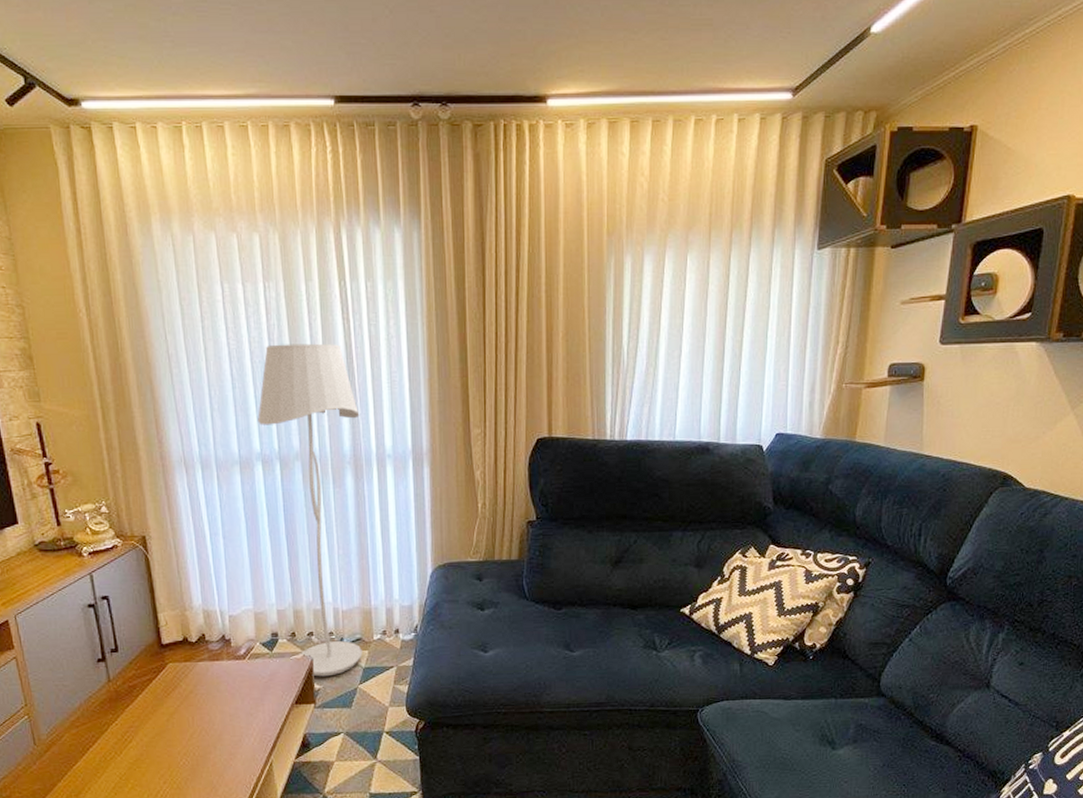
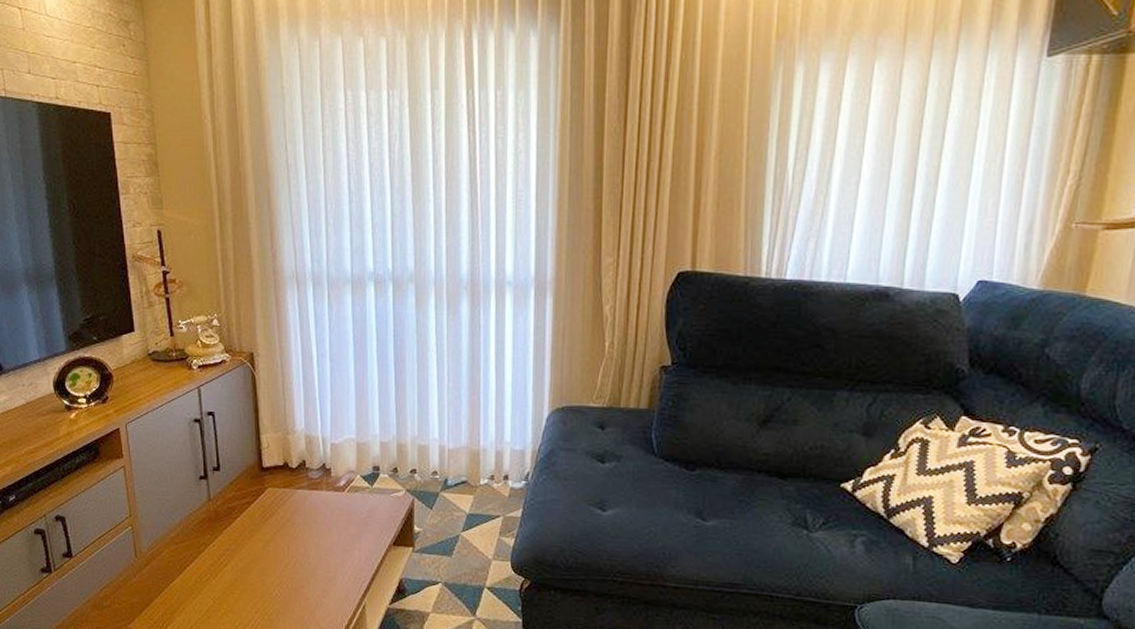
floor lamp: present [257,343,362,677] -> none [373,156,480,520]

